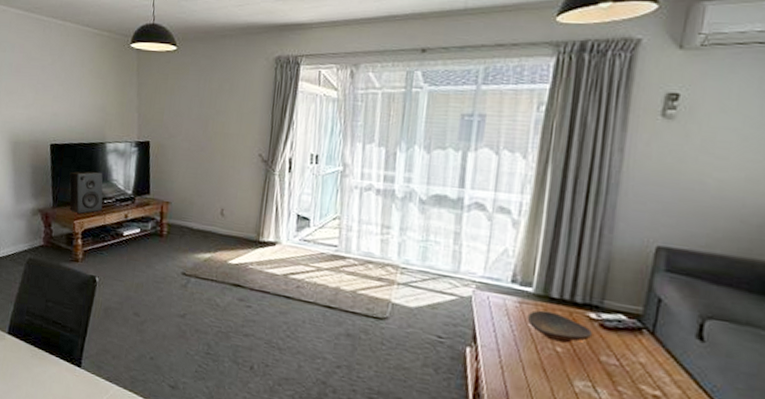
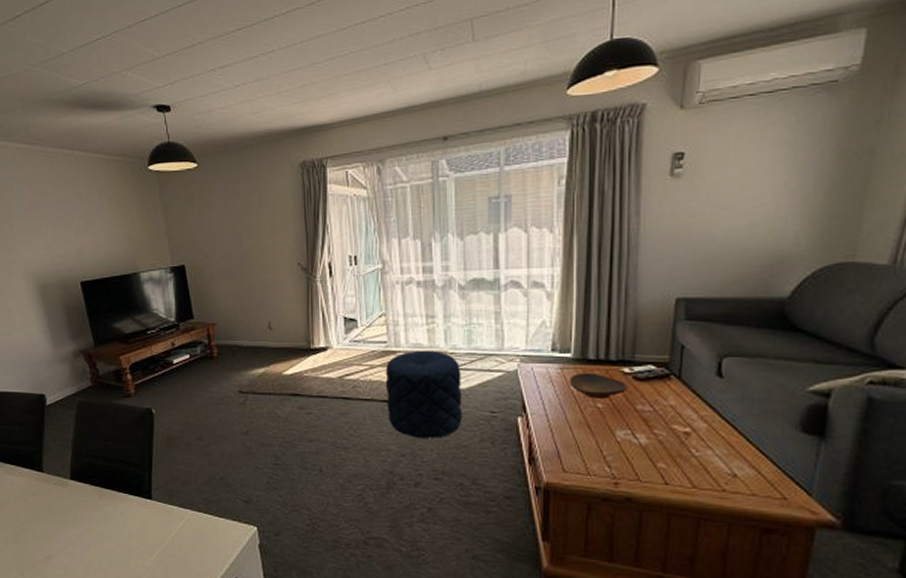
speaker: present [69,171,103,214] -> none [106,303,147,349]
pouf: none [328,259,412,355] -> present [385,350,463,438]

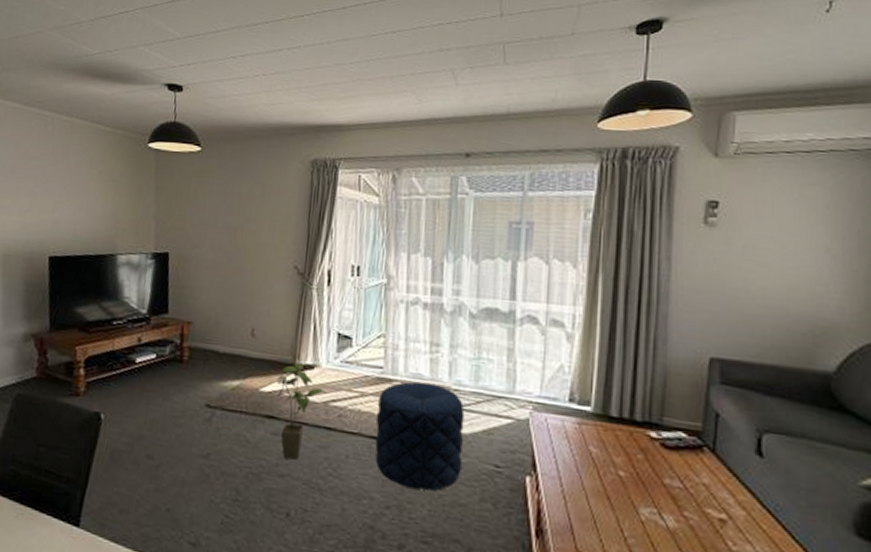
house plant: none [296,347,340,427] -> present [276,362,326,460]
decorative bowl: present [569,372,628,399] -> none [587,431,655,466]

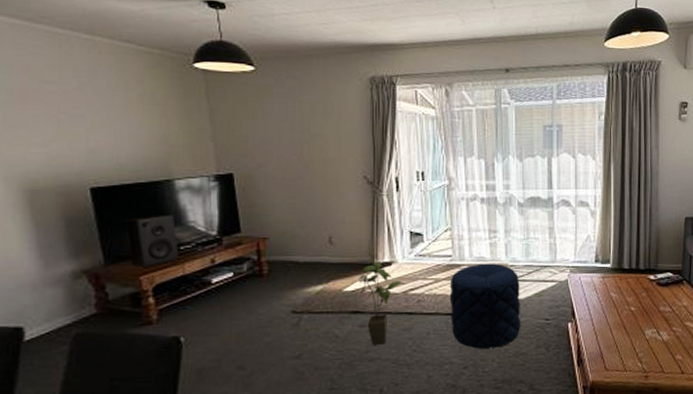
speaker: none [70,287,113,339] -> present [125,214,179,268]

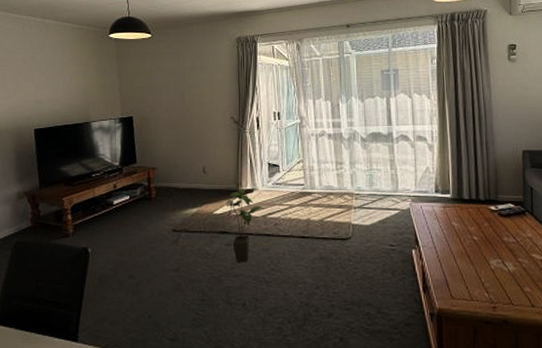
speaker: present [125,214,179,268] -> none [55,149,91,191]
pouf: present [449,263,521,349] -> none [302,191,368,271]

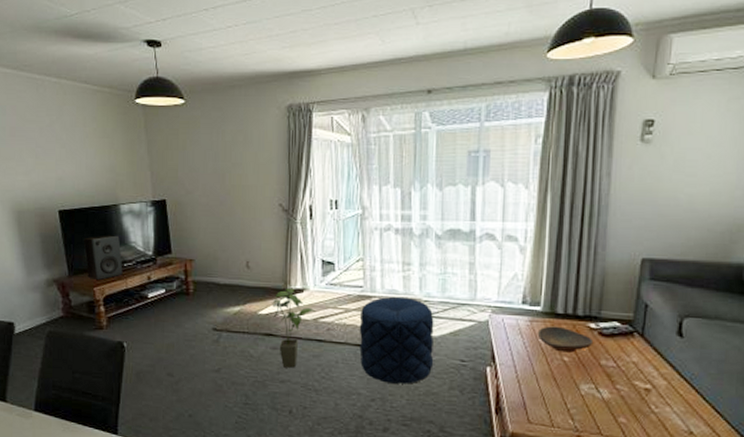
speaker: none [55,149,91,191] -> present [83,235,123,281]
pouf: none [302,191,368,271] -> present [359,296,434,384]
decorative bowl: none [450,210,496,232] -> present [537,326,594,353]

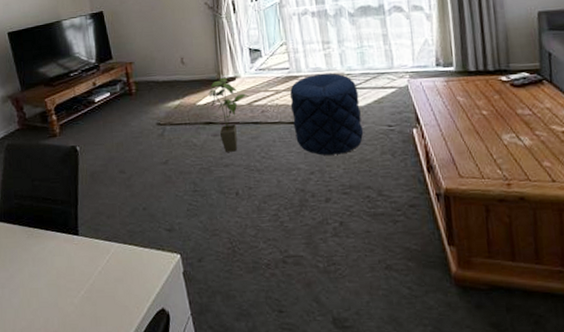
speaker: present [83,235,123,281] -> none [32,48,70,92]
decorative bowl: present [537,326,594,353] -> none [454,83,508,107]

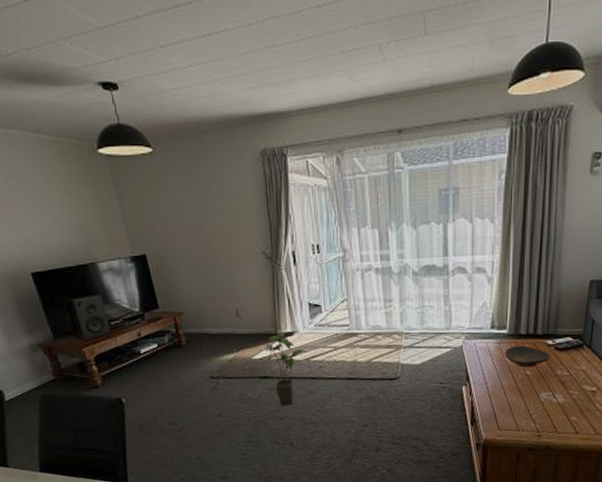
speaker: none [32,48,70,92] -> present [63,294,111,341]
pouf: present [290,73,364,155] -> none [348,331,417,410]
decorative bowl: none [454,83,508,107] -> present [504,345,551,368]

